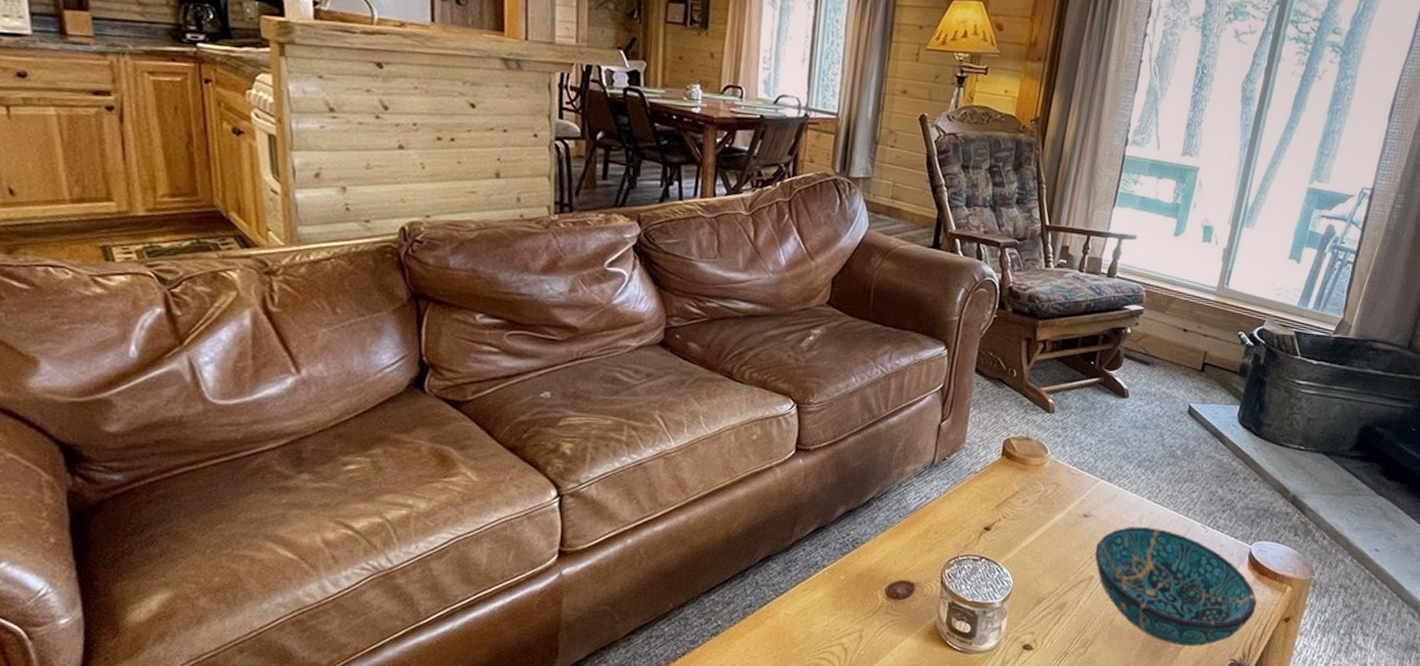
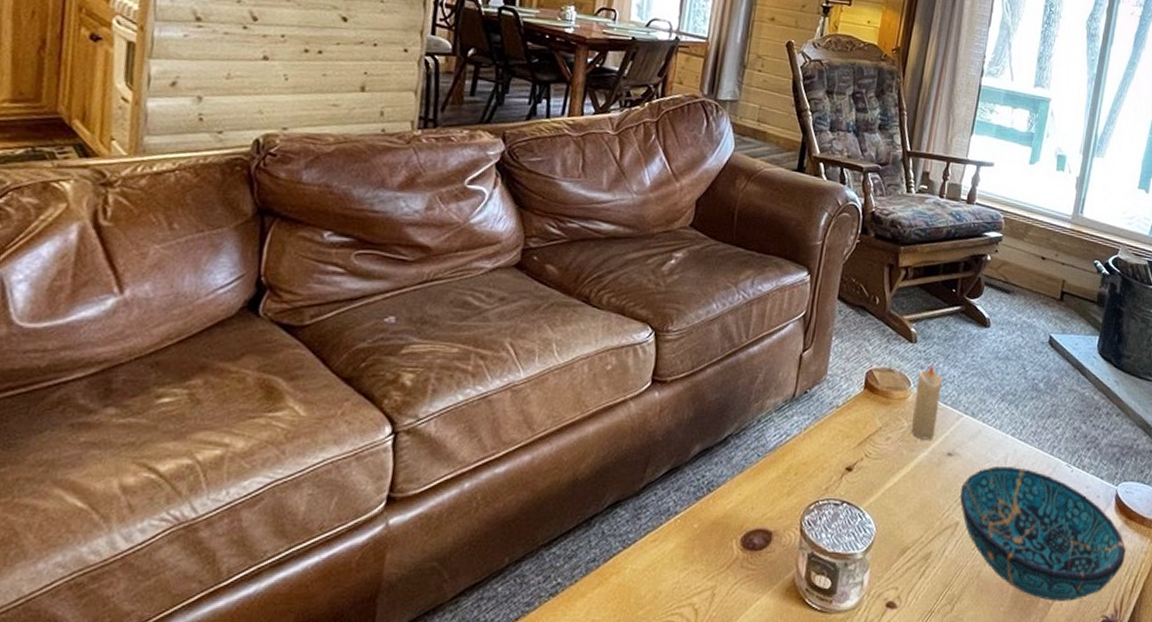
candle: none [1047,432,1080,503] -> present [910,363,943,440]

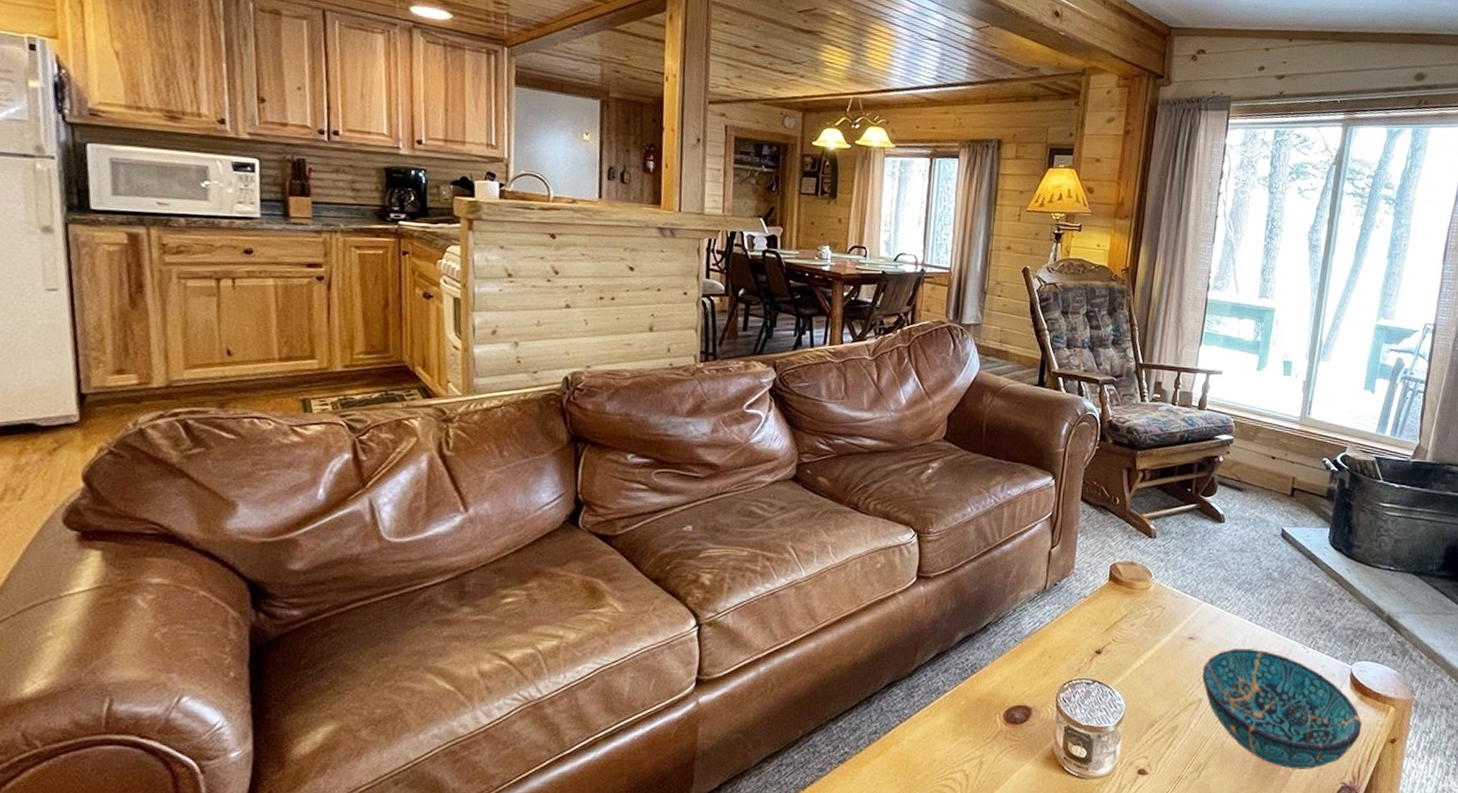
candle: present [910,363,943,440] -> none [1153,556,1182,625]

